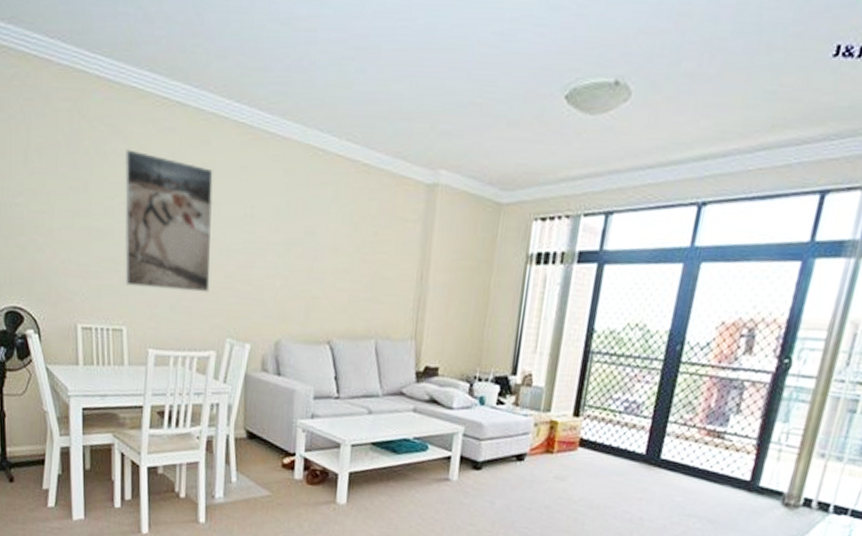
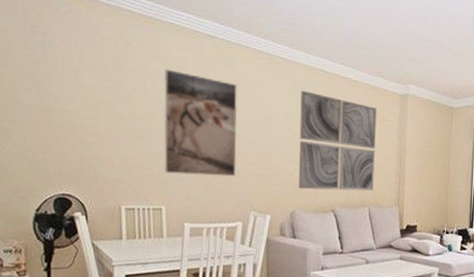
wall art: none [286,177,393,318] -> present [299,90,377,191]

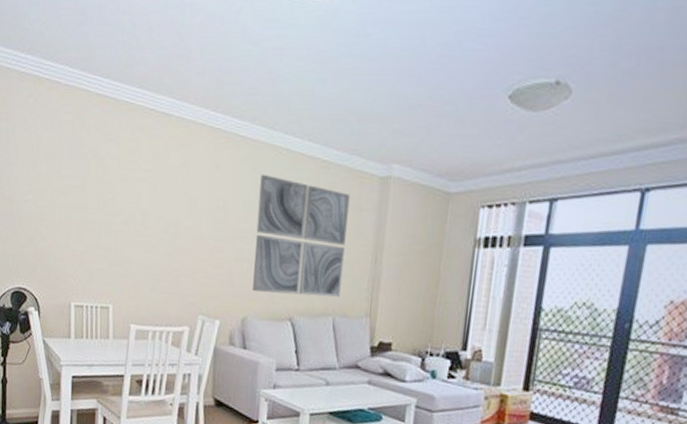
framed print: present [163,69,238,177] -> none [113,153,191,275]

